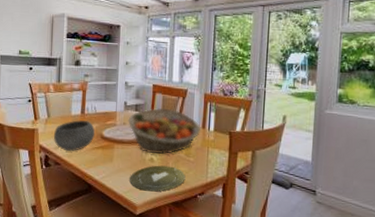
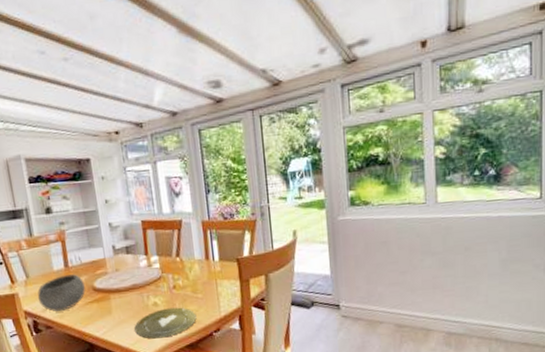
fruit basket: present [128,107,200,154] -> none [120,245,204,298]

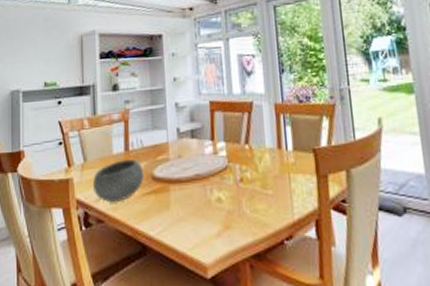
plate: present [134,307,197,339] -> none [194,205,266,244]

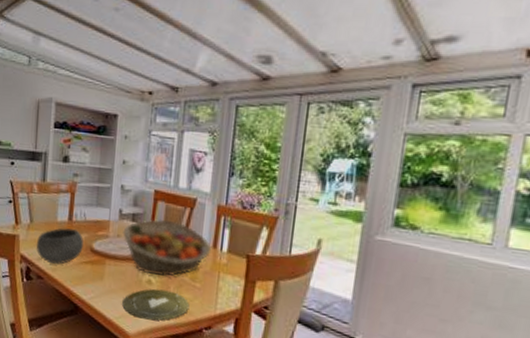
fruit basket: none [183,129,276,192] -> present [123,218,211,276]
plate: none [194,205,266,244] -> present [122,289,190,321]

